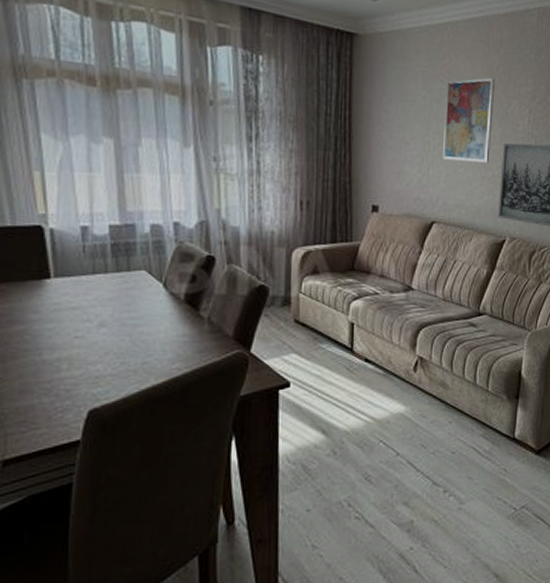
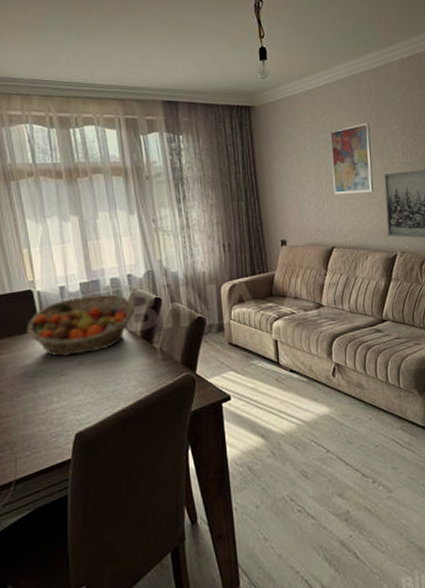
fruit basket: none [31,241,179,316] -> present [26,293,135,357]

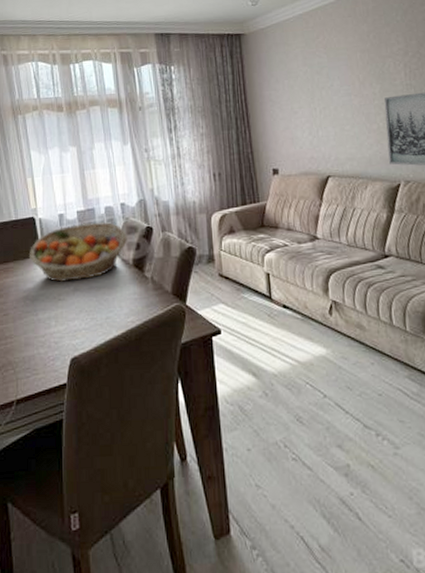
wall art: present [330,122,374,194] -> none [324,44,373,120]

